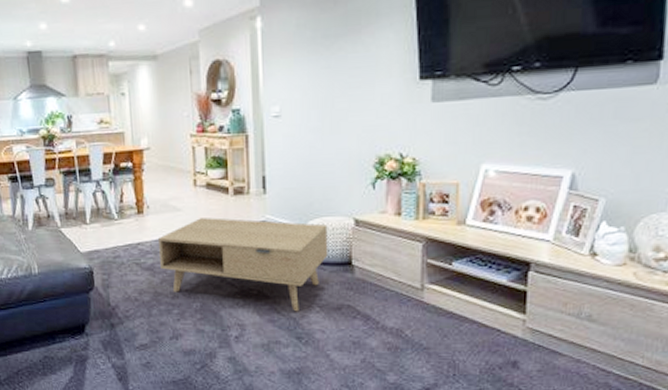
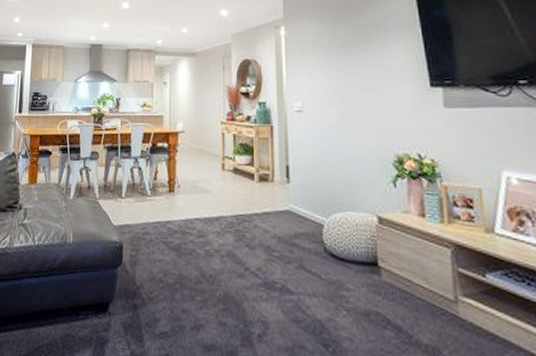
coffee table: present [158,218,328,312] -> none [187,202,353,314]

